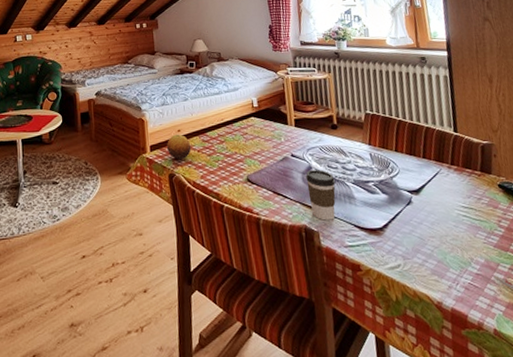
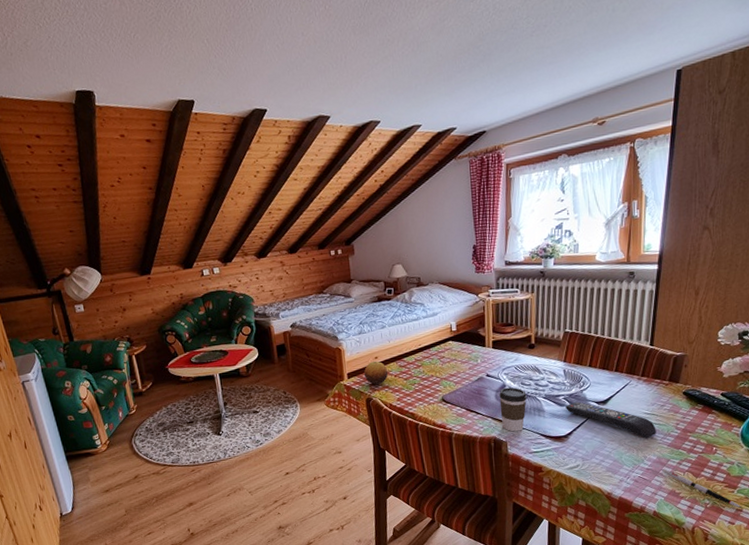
remote control: none [377,189,479,237] -> present [565,401,656,439]

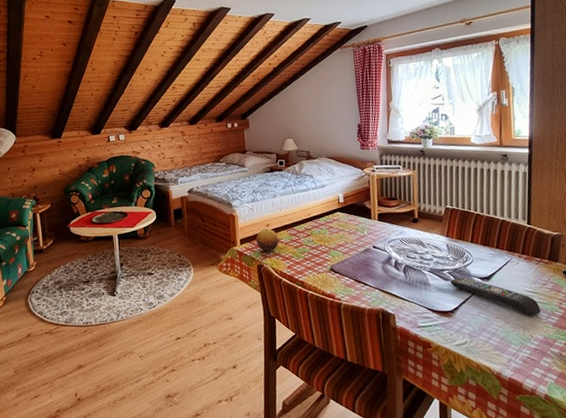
coffee cup: present [499,387,527,432] -> none [385,259,413,305]

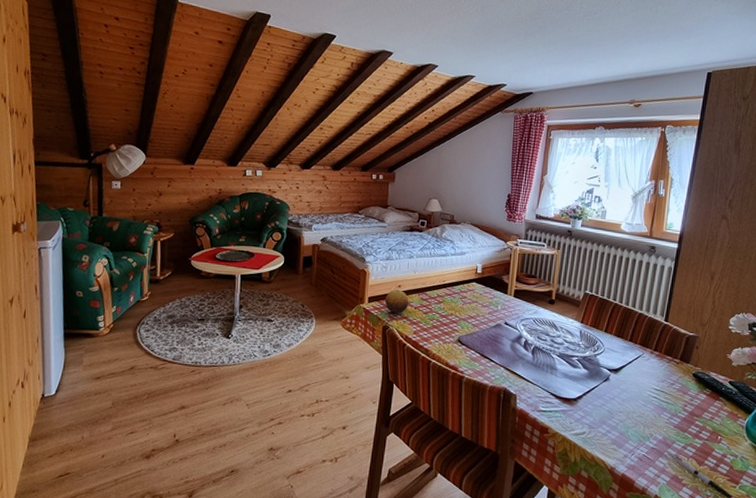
remote control: present [450,277,541,317] -> none [578,365,664,416]

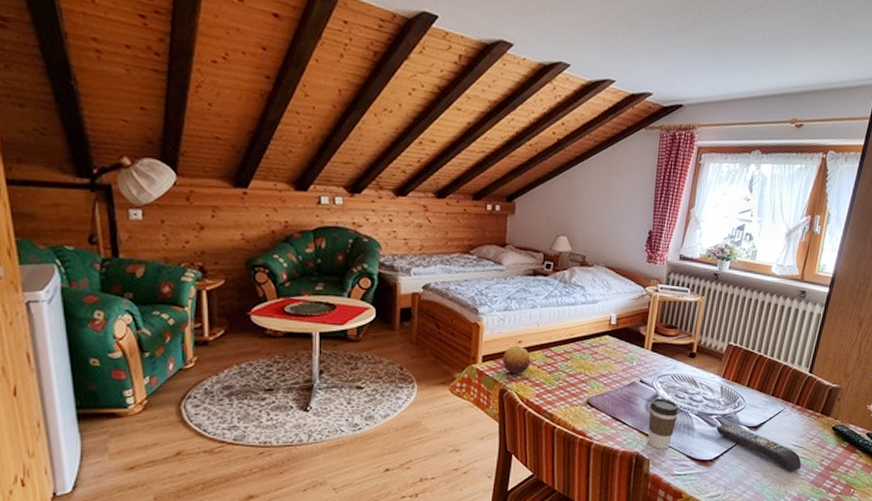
coffee cup: none [513,339,542,386] -> present [648,398,679,449]
remote control: none [578,365,664,416] -> present [716,424,802,472]

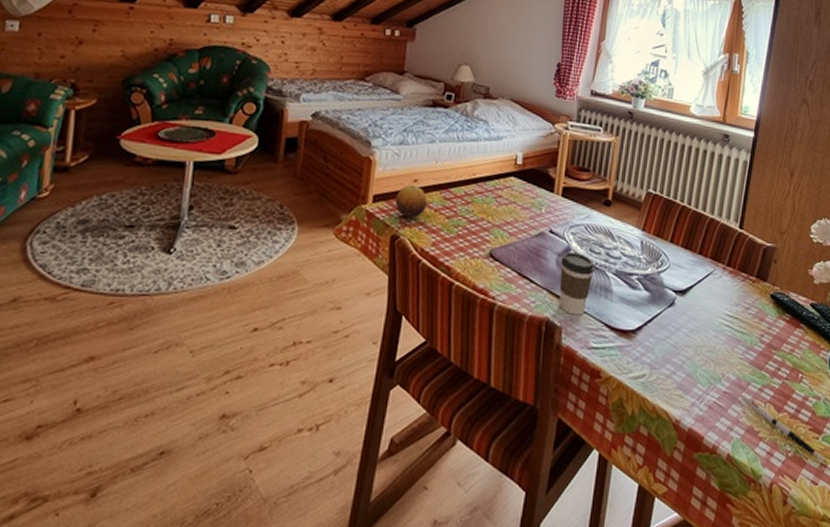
remote control: present [716,424,802,472] -> none [638,286,738,350]

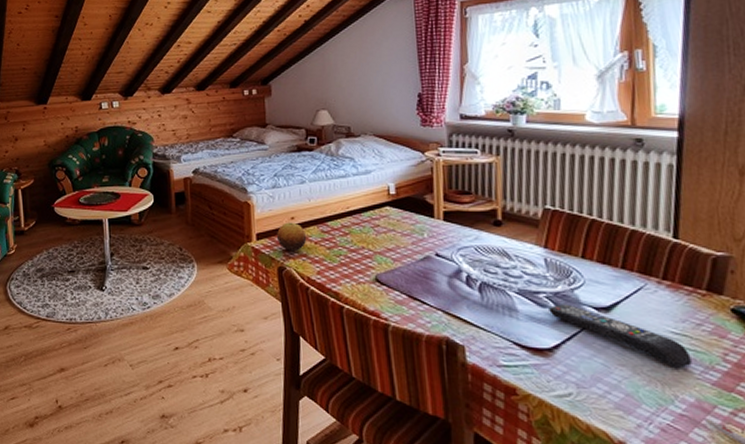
coffee cup: present [559,252,594,315] -> none [453,274,492,334]
remote control: none [638,286,738,350] -> present [549,304,692,369]

